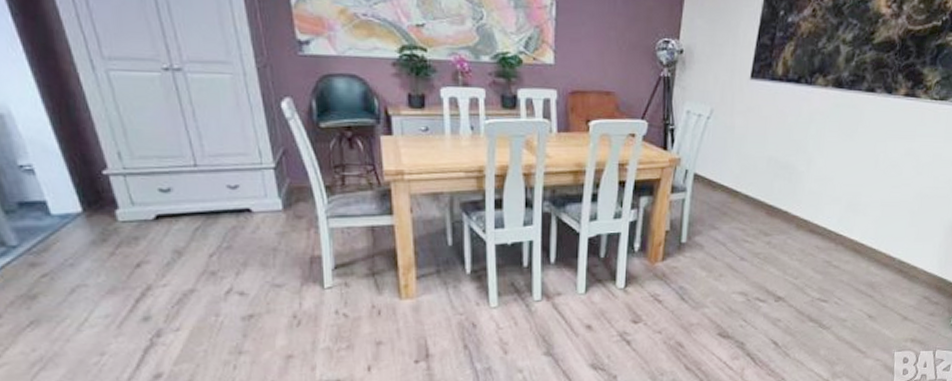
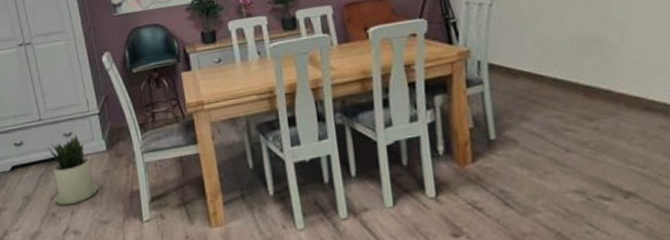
planter: none [204,188,272,265] -> present [47,134,99,206]

